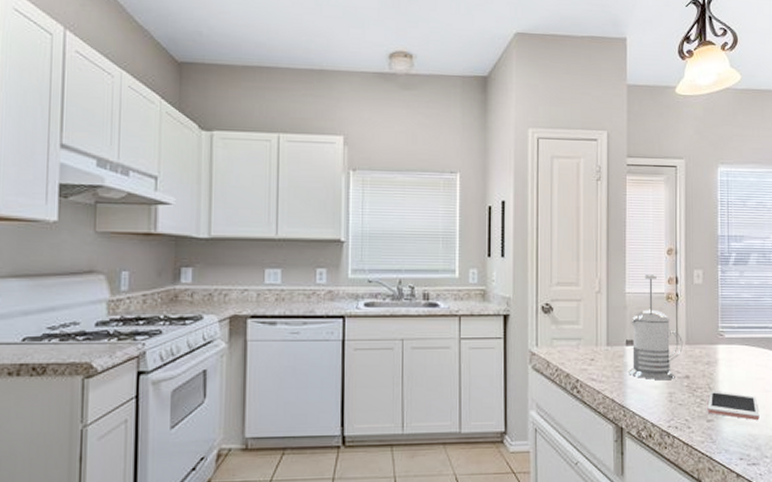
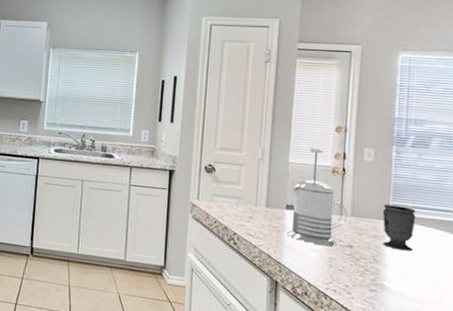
cell phone: present [707,391,760,420] -> none [371,263,433,299]
cup: none [713,328,741,374] -> present [382,205,416,252]

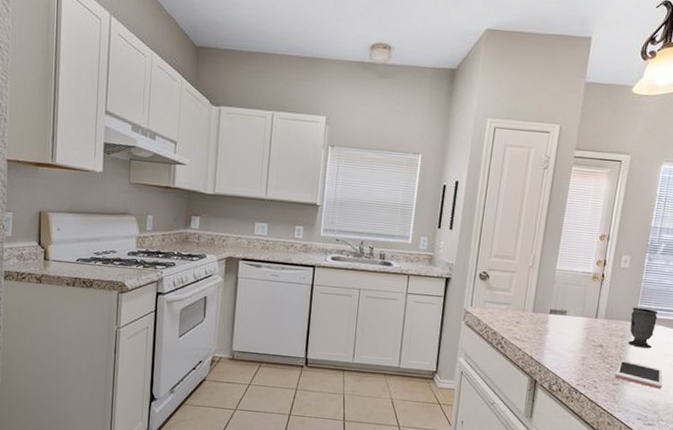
french press: present [287,148,347,246] -> none [549,256,602,346]
cell phone: none [371,263,433,299] -> present [615,360,663,389]

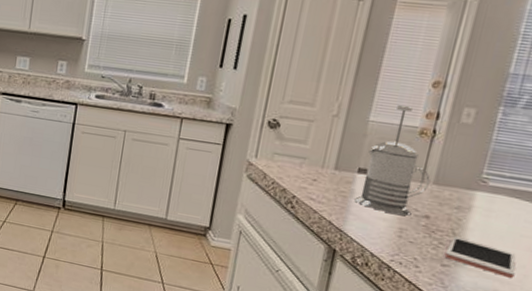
french press: none [549,256,602,346] -> present [354,105,430,216]
cup: present [627,307,658,349] -> none [465,173,514,227]

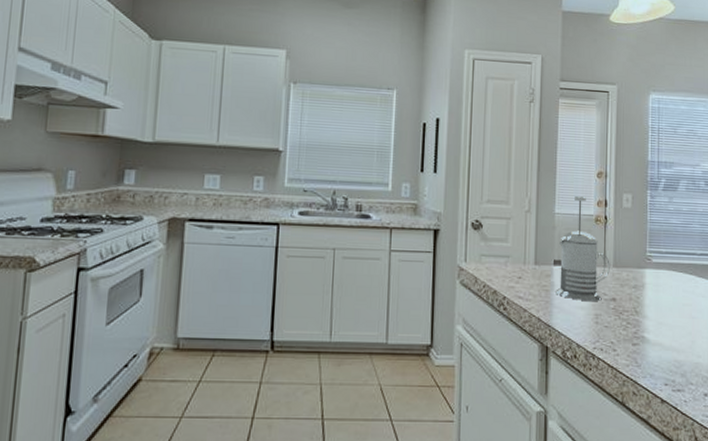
cell phone: present [444,236,516,278] -> none [633,314,686,346]

